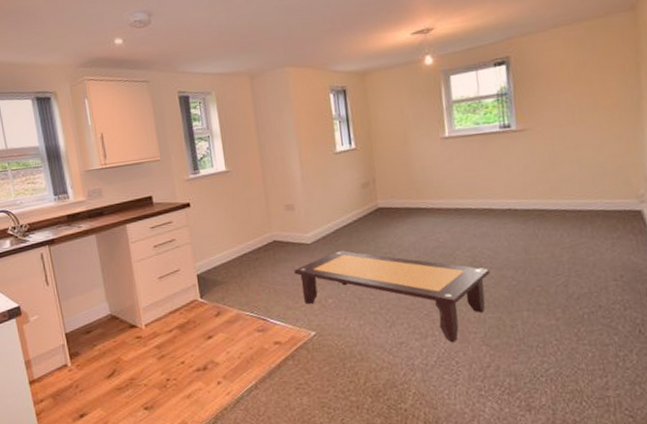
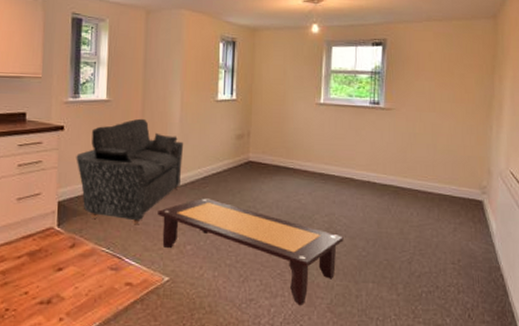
sofa: none [206,183,312,287] -> present [76,118,184,225]

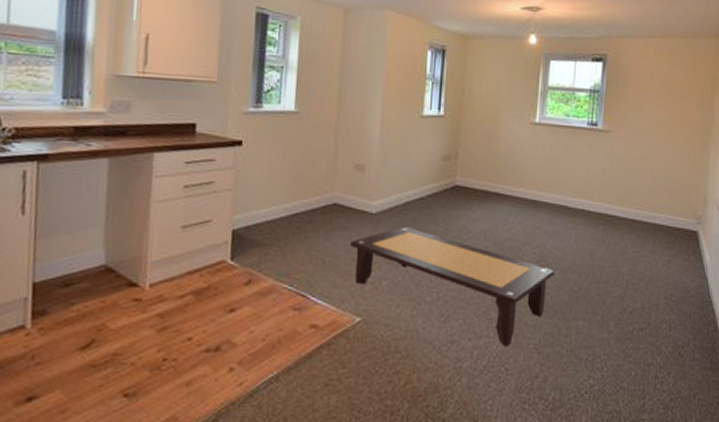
sofa: present [76,118,184,225] -> none [255,134,384,258]

